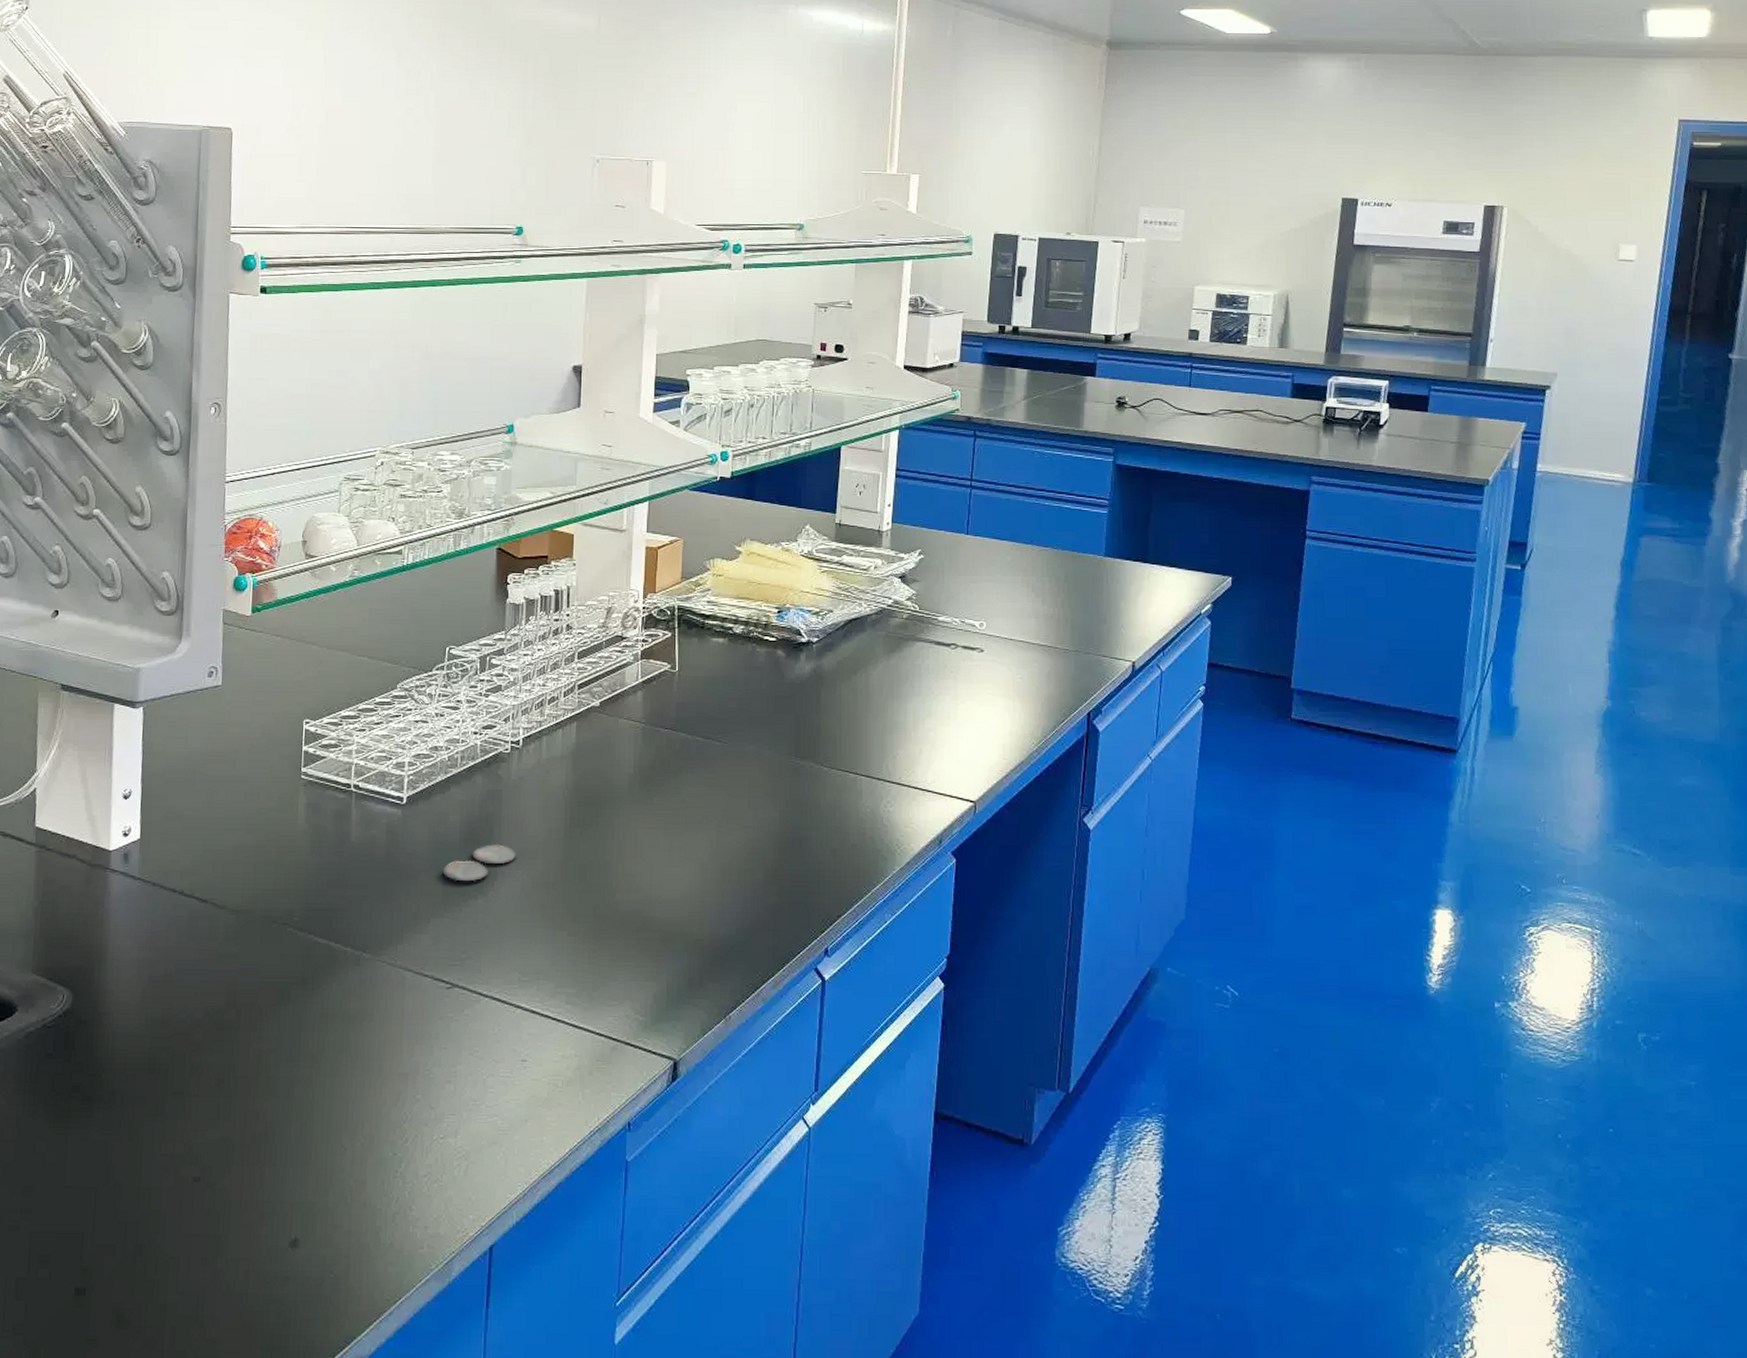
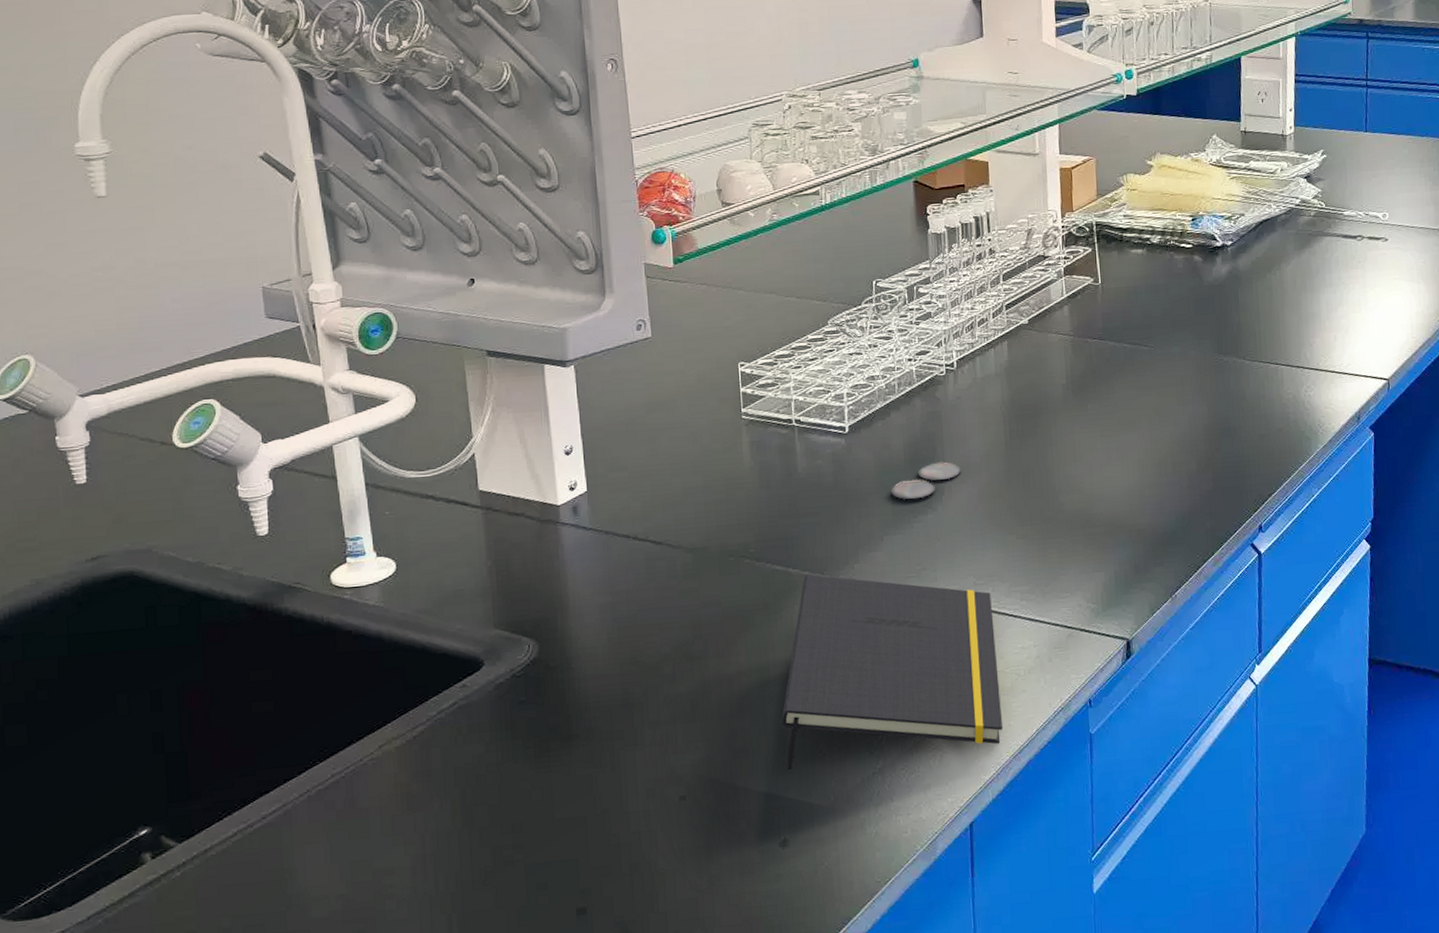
notepad: none [306,951,536,1163] -> present [781,574,1004,771]

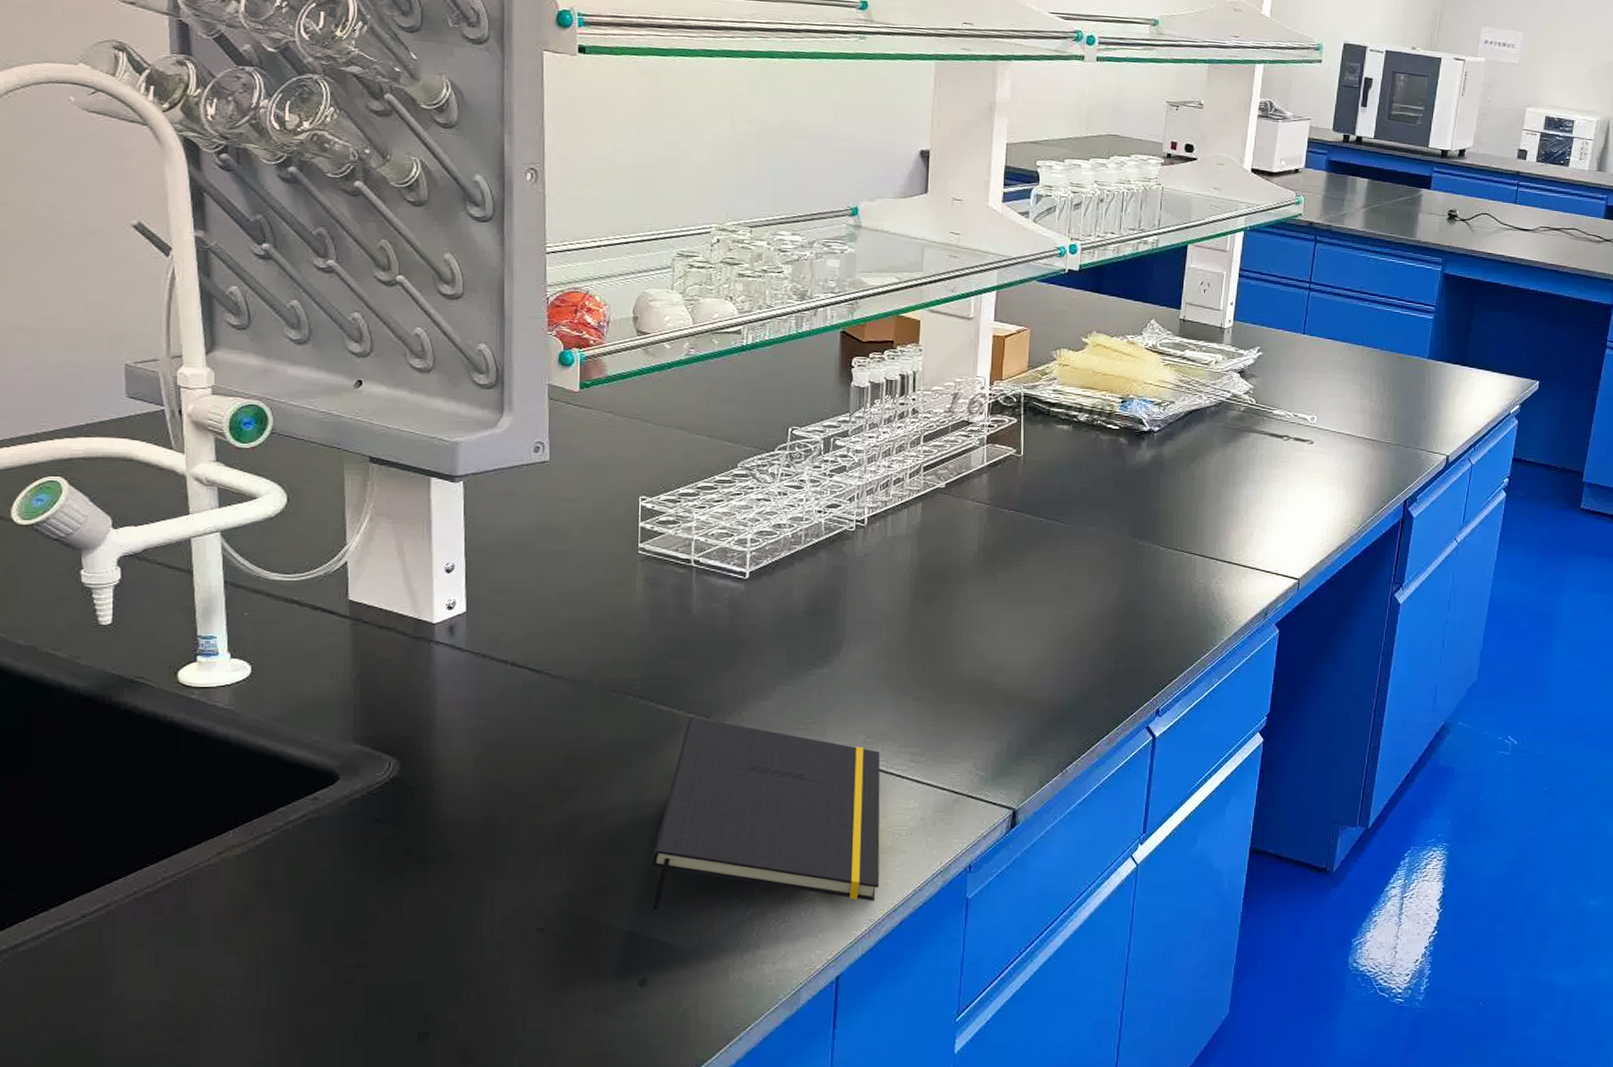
petri dish: present [891,462,961,500] -> none [787,617,861,652]

